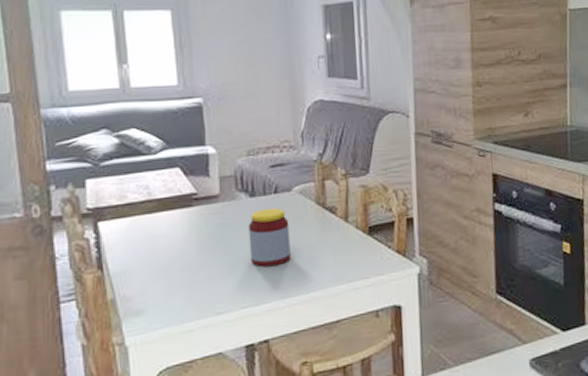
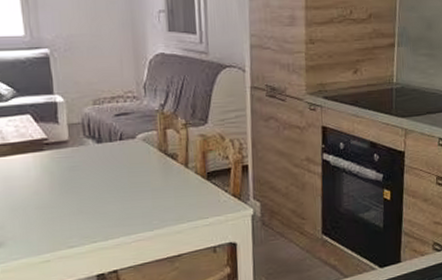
jar: present [248,208,291,267] -> none [96,153,136,207]

